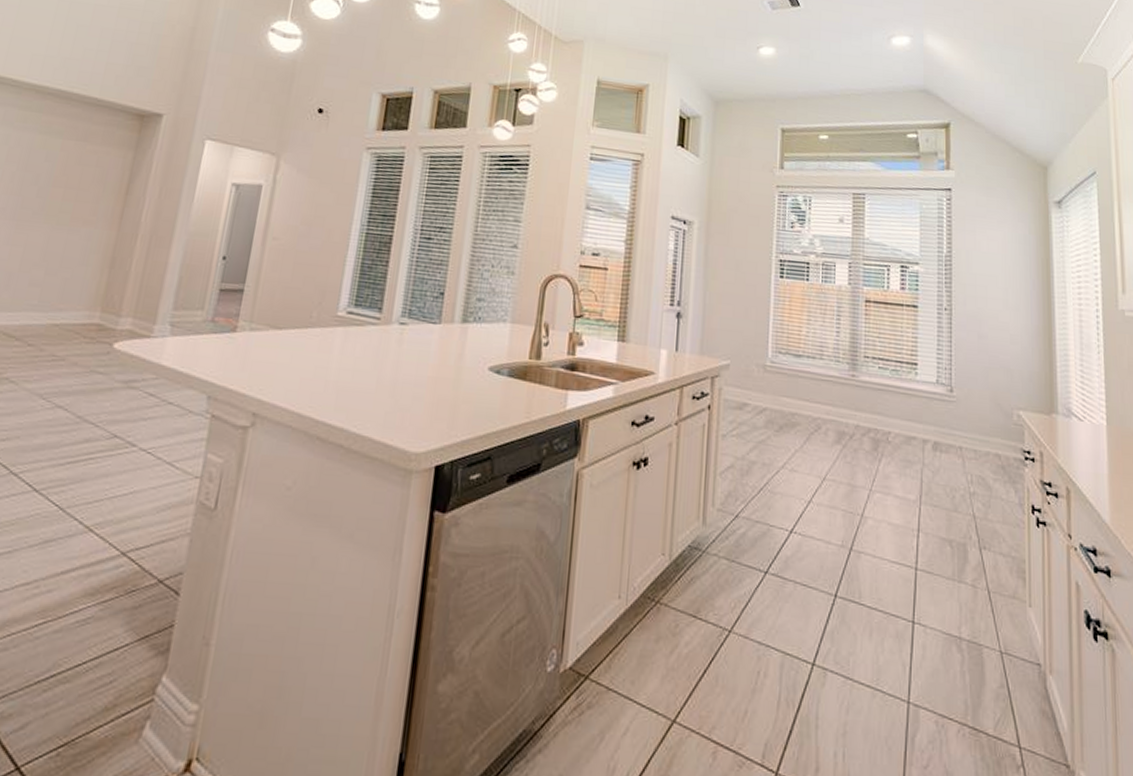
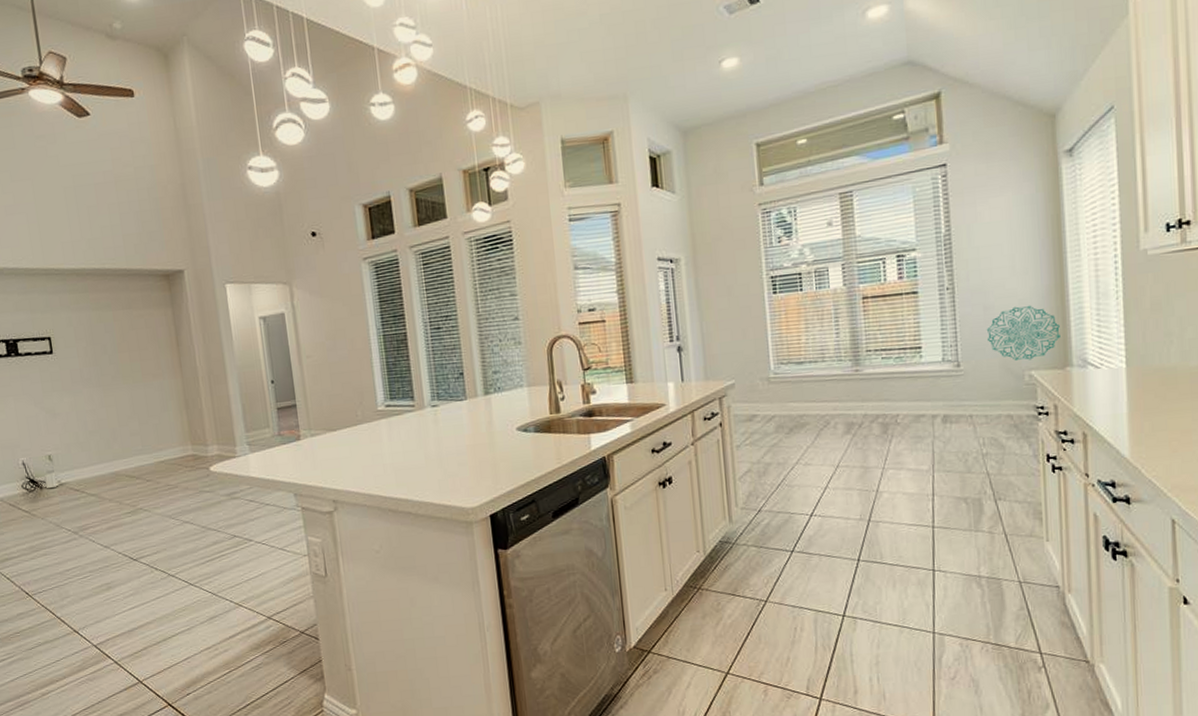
wall decoration: none [979,340,1047,399] -> present [986,305,1060,360]

